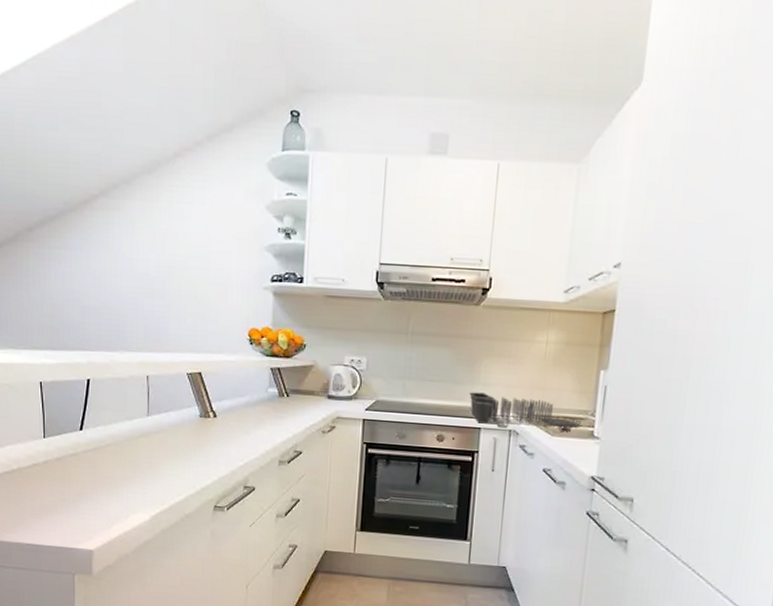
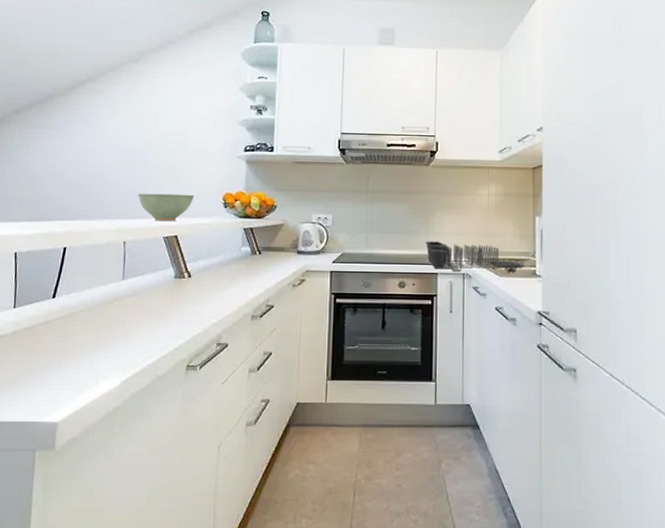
bowl: none [159,324,219,357] -> present [138,193,195,222]

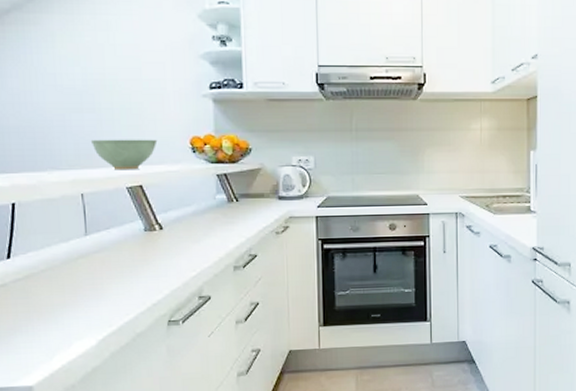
dish rack: present [425,241,525,273] -> none [415,180,519,211]

